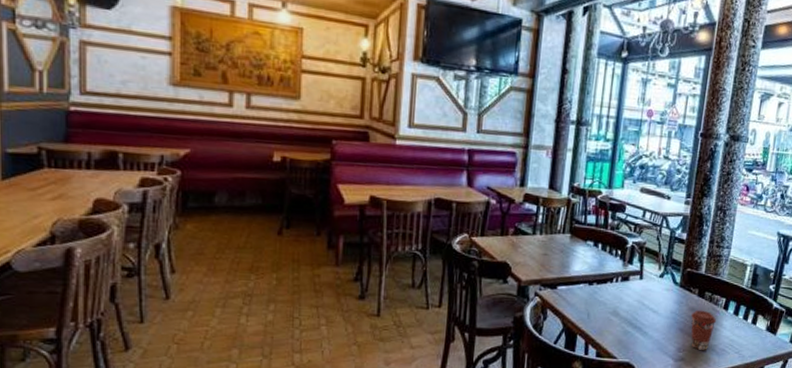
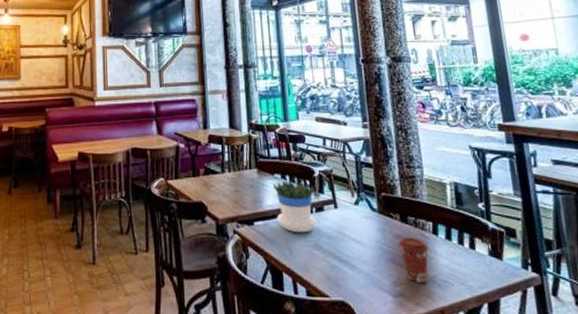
flowerpot: none [581,248,625,300] -> present [273,180,316,233]

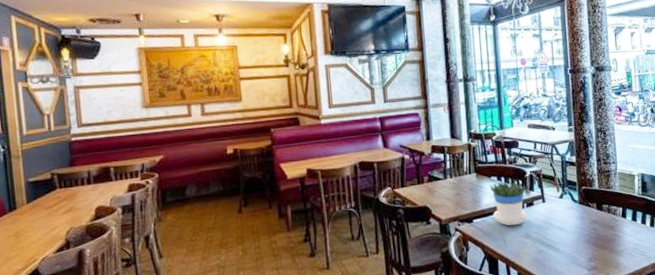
coffee cup: present [398,237,429,283] -> none [594,221,619,258]

